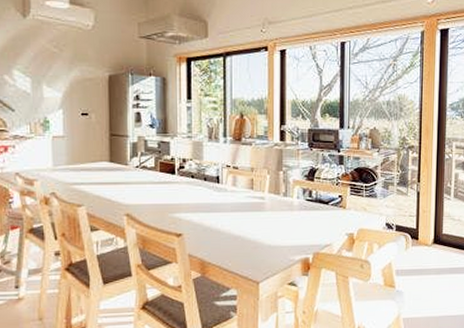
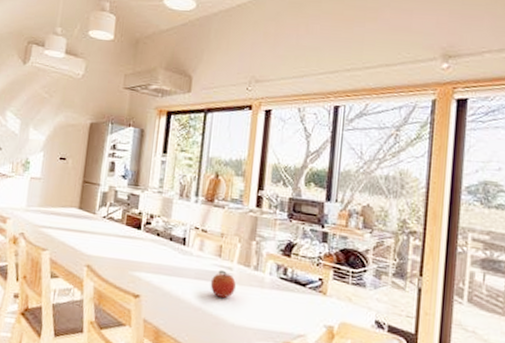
fruit: none [246,200,270,224] -> present [210,270,237,298]

